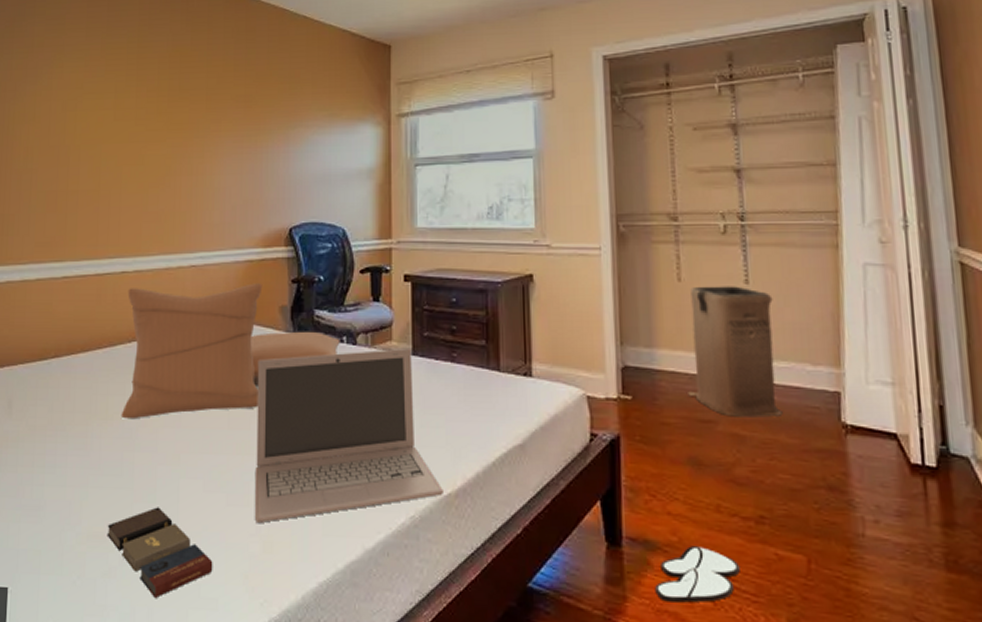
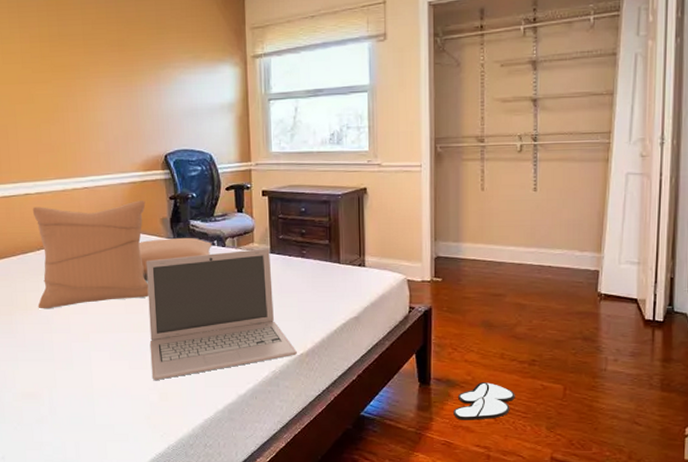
book set: present [107,507,213,598] -> none [36,372,123,435]
laundry basket: present [688,286,783,417] -> none [485,193,555,291]

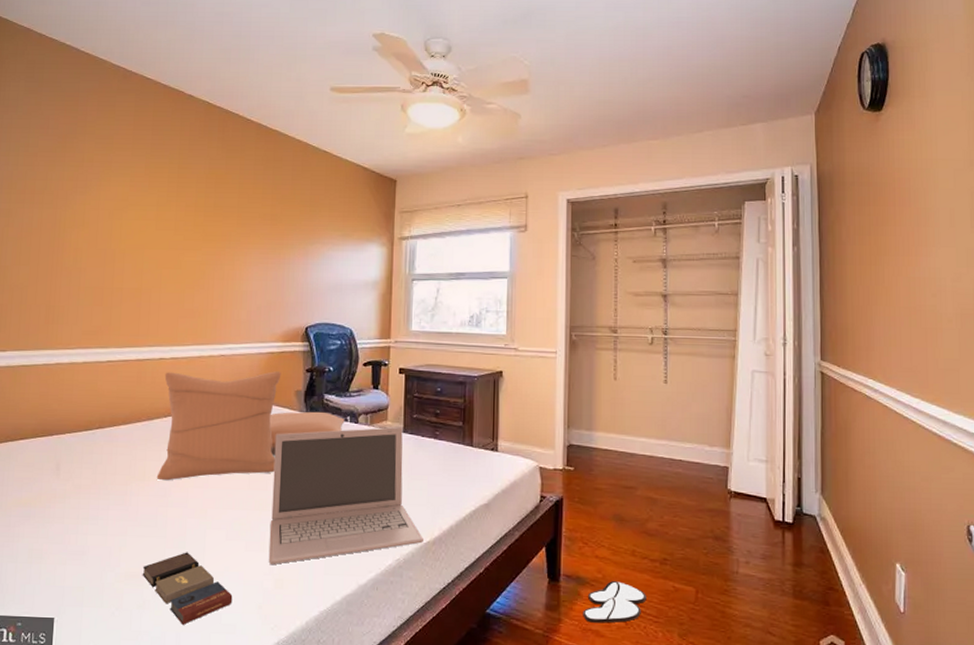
book set: none [36,372,123,435] -> present [142,552,233,625]

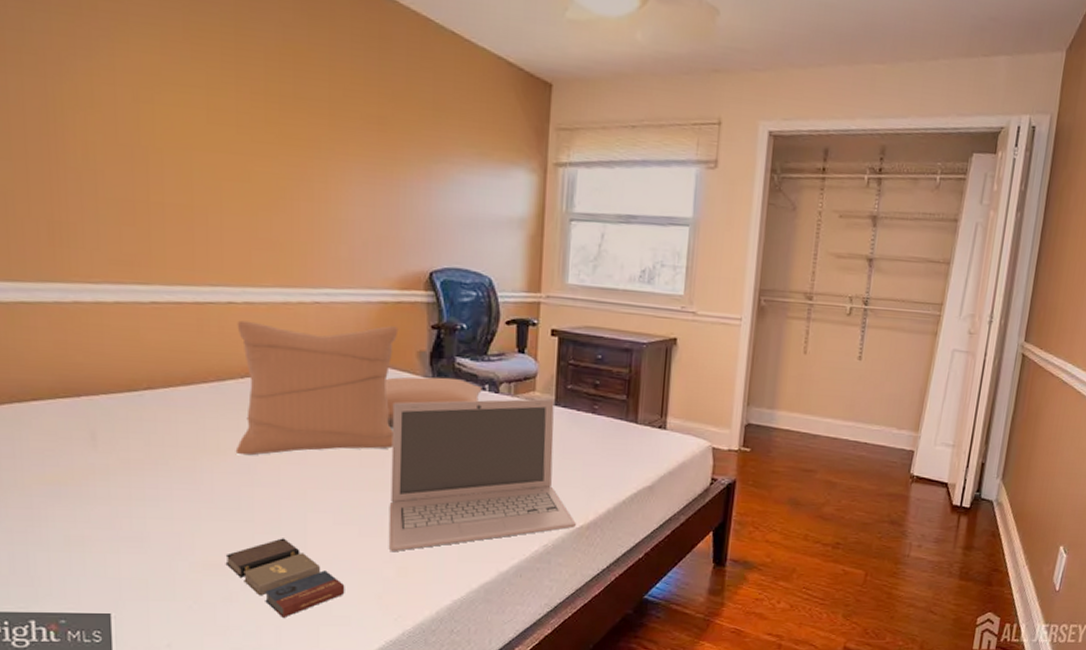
slippers: present [583,581,646,623] -> none [747,565,815,606]

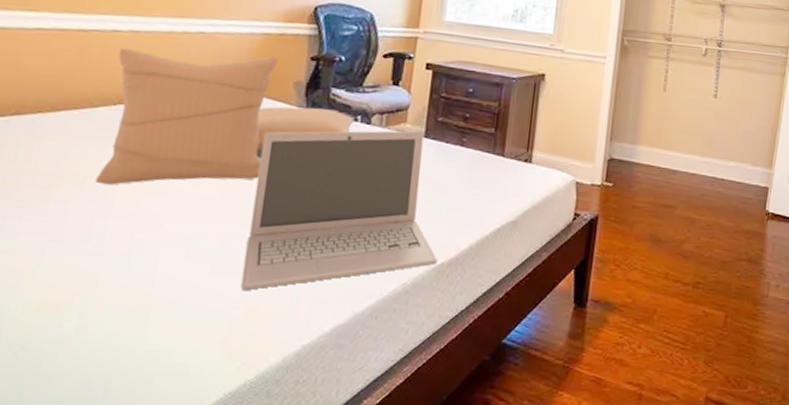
book set: present [225,538,345,617] -> none [63,275,189,366]

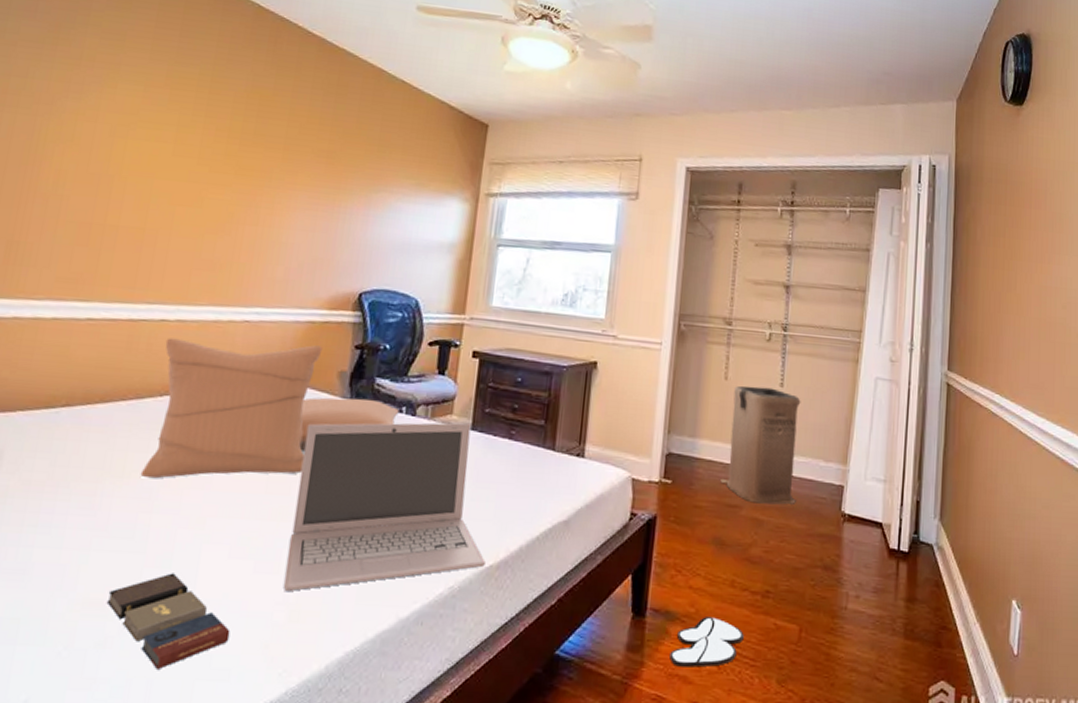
book set: none [63,275,189,366] -> present [106,573,231,669]
slippers: none [608,306,676,352] -> present [669,617,744,667]
laundry basket: none [657,97,733,204] -> present [720,385,801,504]

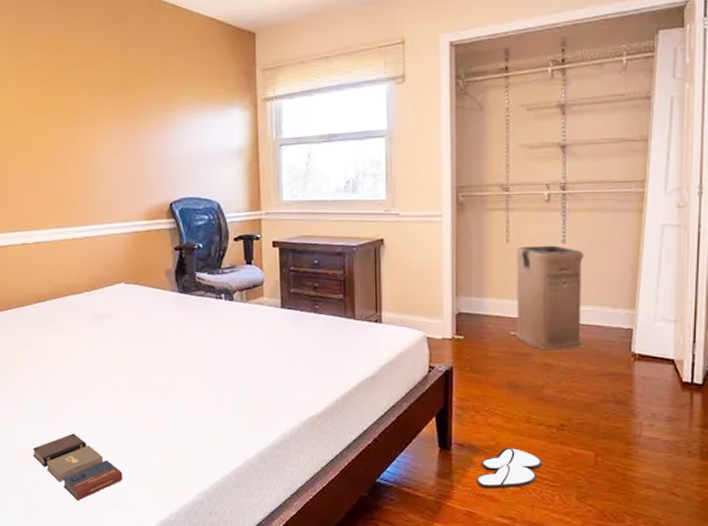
pillow: present [140,338,323,479] -> none [30,251,152,366]
laptop: present [284,422,485,591] -> none [149,302,309,442]
pillow: present [299,397,399,451] -> none [141,290,219,337]

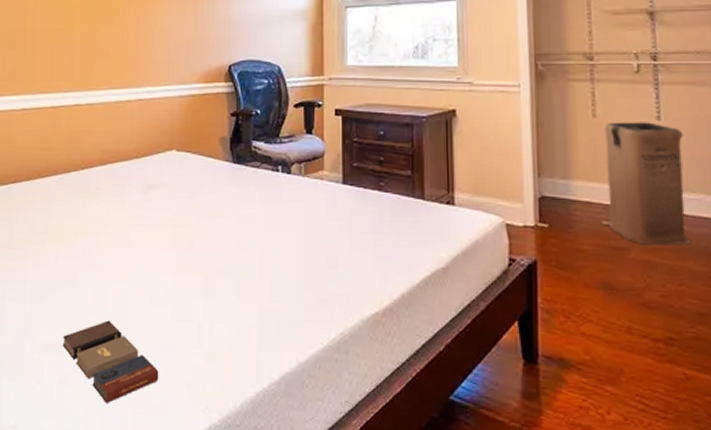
slippers: present [476,448,543,489] -> none [569,365,650,417]

